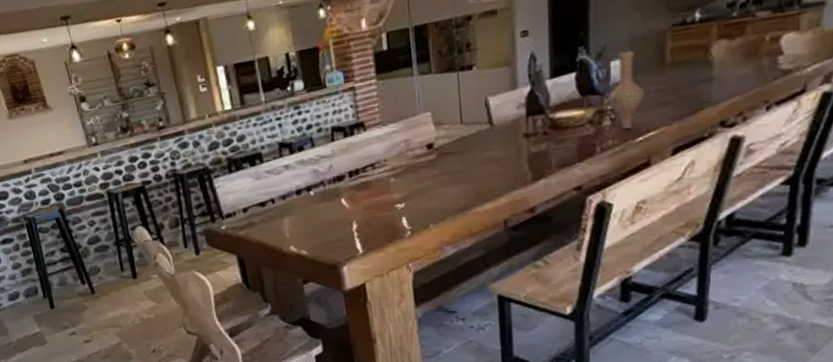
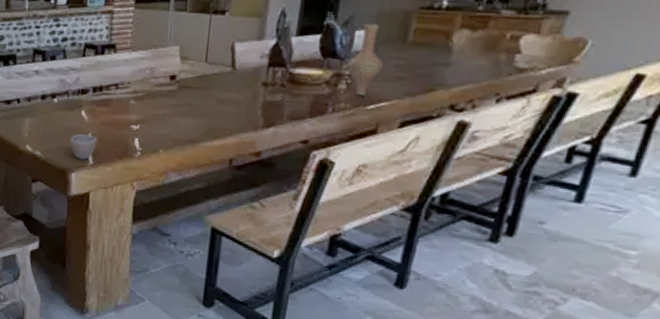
cup: none [335,223,364,251] -> present [70,134,97,160]

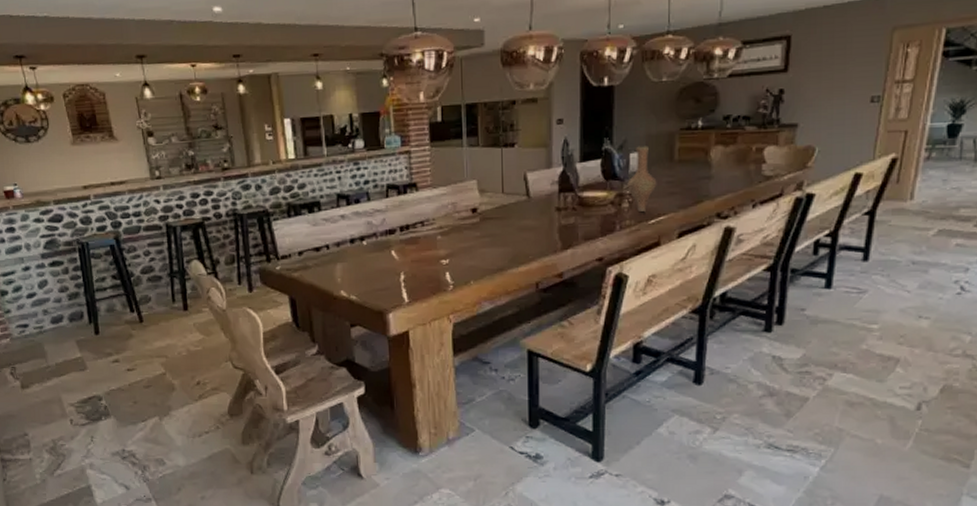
cup: present [70,134,97,160] -> none [384,274,410,299]

